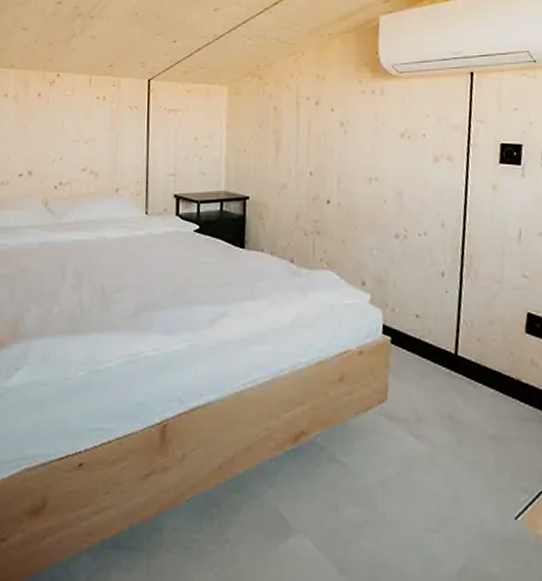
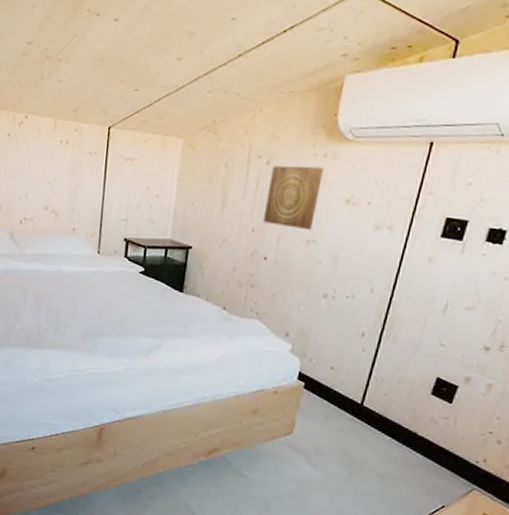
wall art: none [320,103,374,169] -> present [263,166,324,231]

